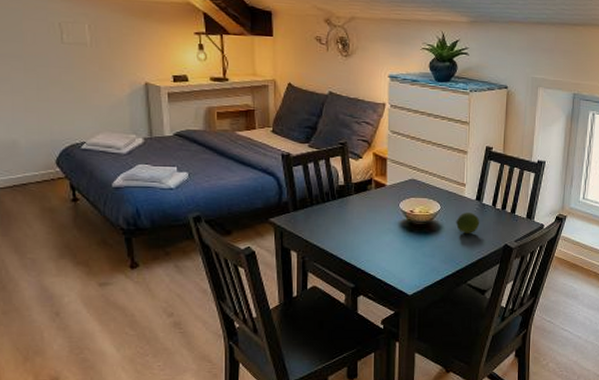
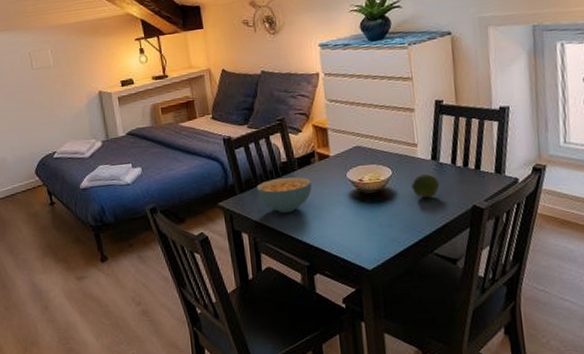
cereal bowl: none [311,200,365,236] -> present [256,177,312,214]

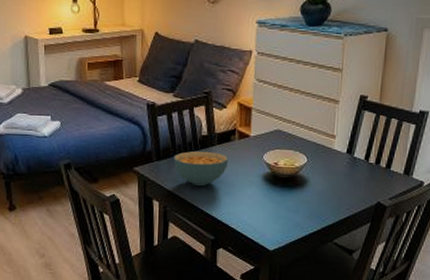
fruit: present [411,174,440,198] -> none [322,166,350,189]

